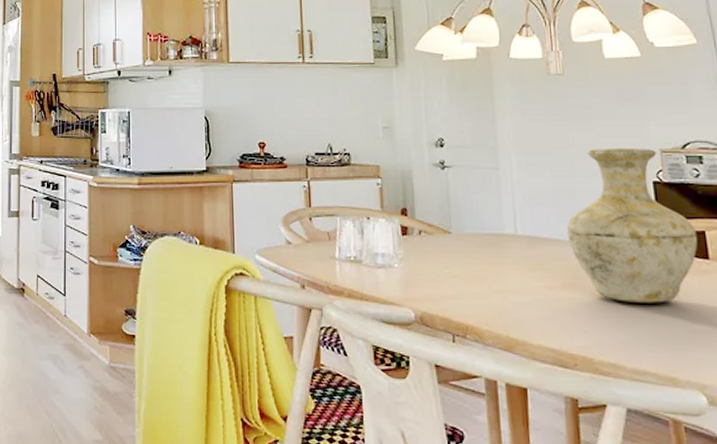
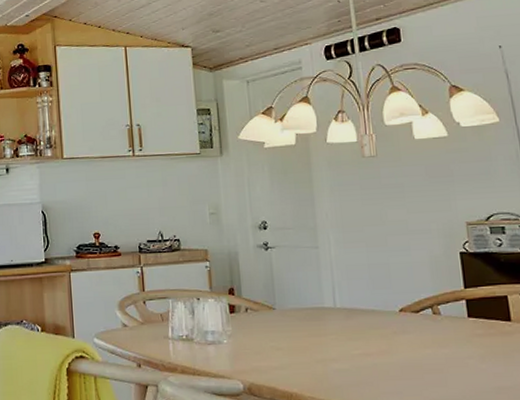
vase: present [567,147,698,303] -> none [382,222,501,365]

